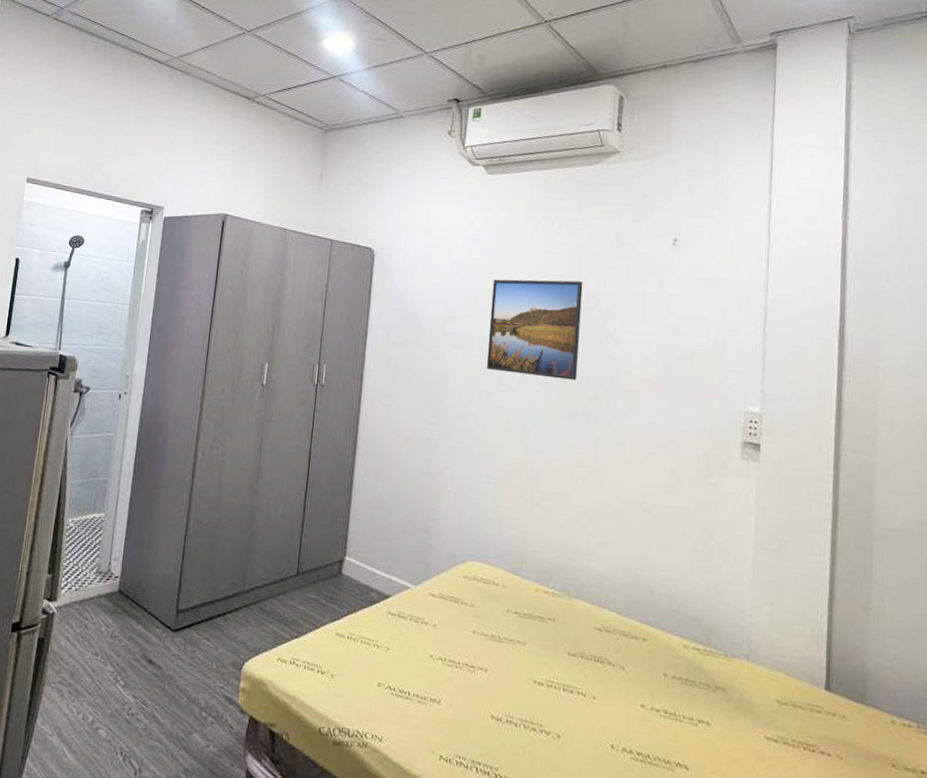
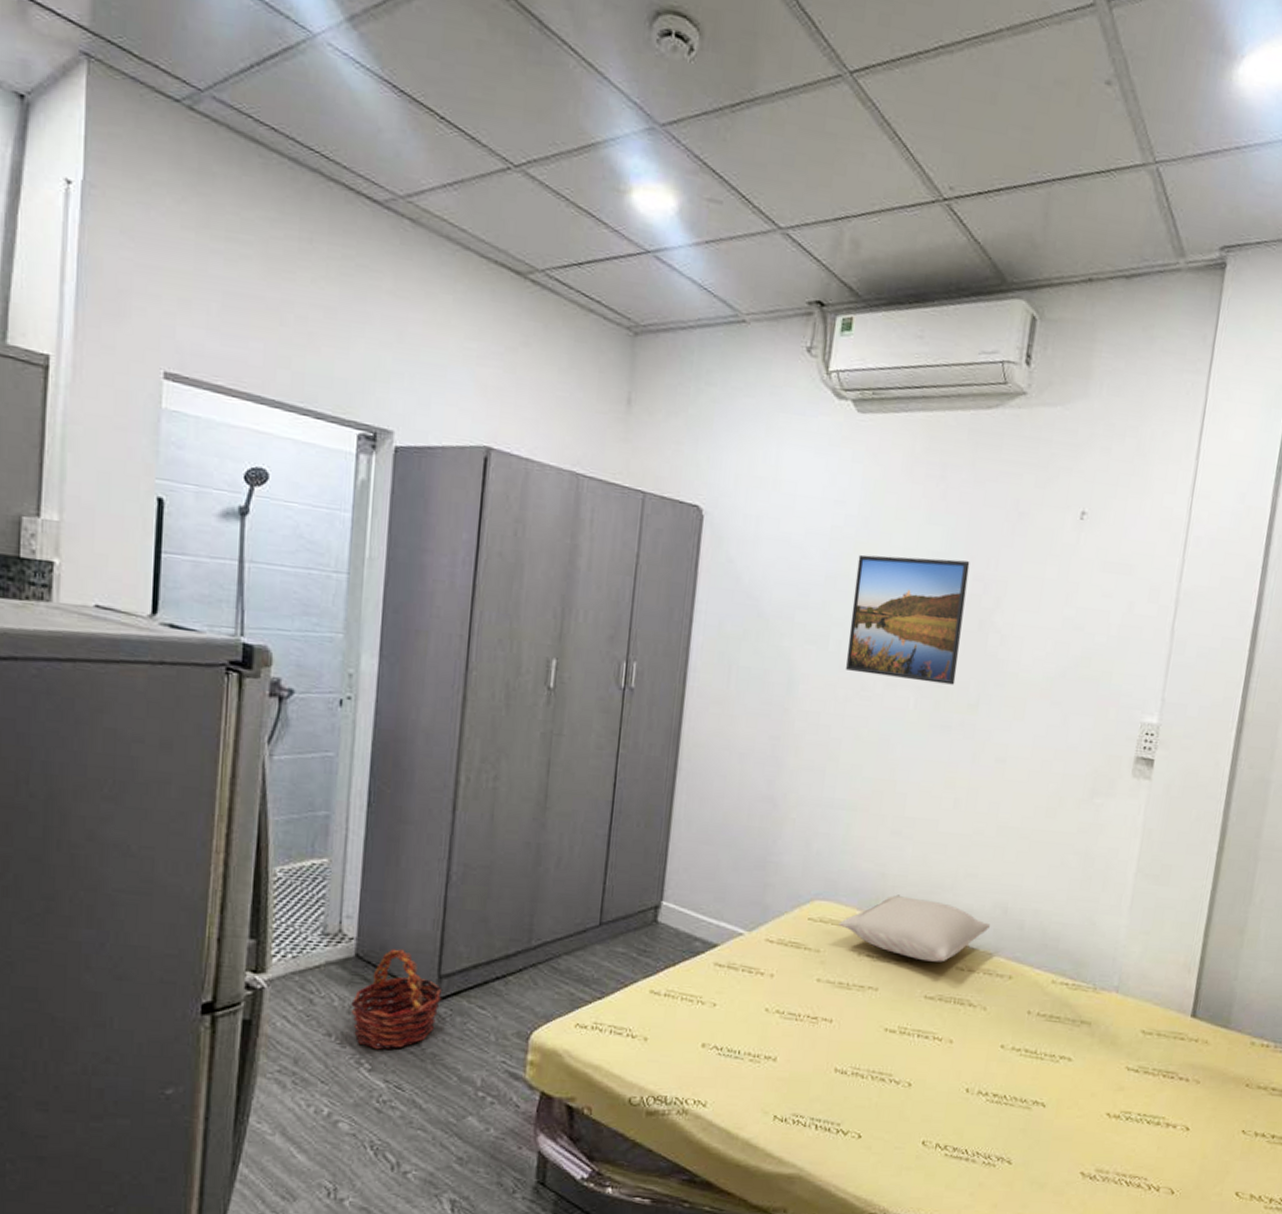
basket: none [113,586,179,670] -> present [350,949,443,1050]
pillow: none [489,558,622,622] -> present [838,894,990,962]

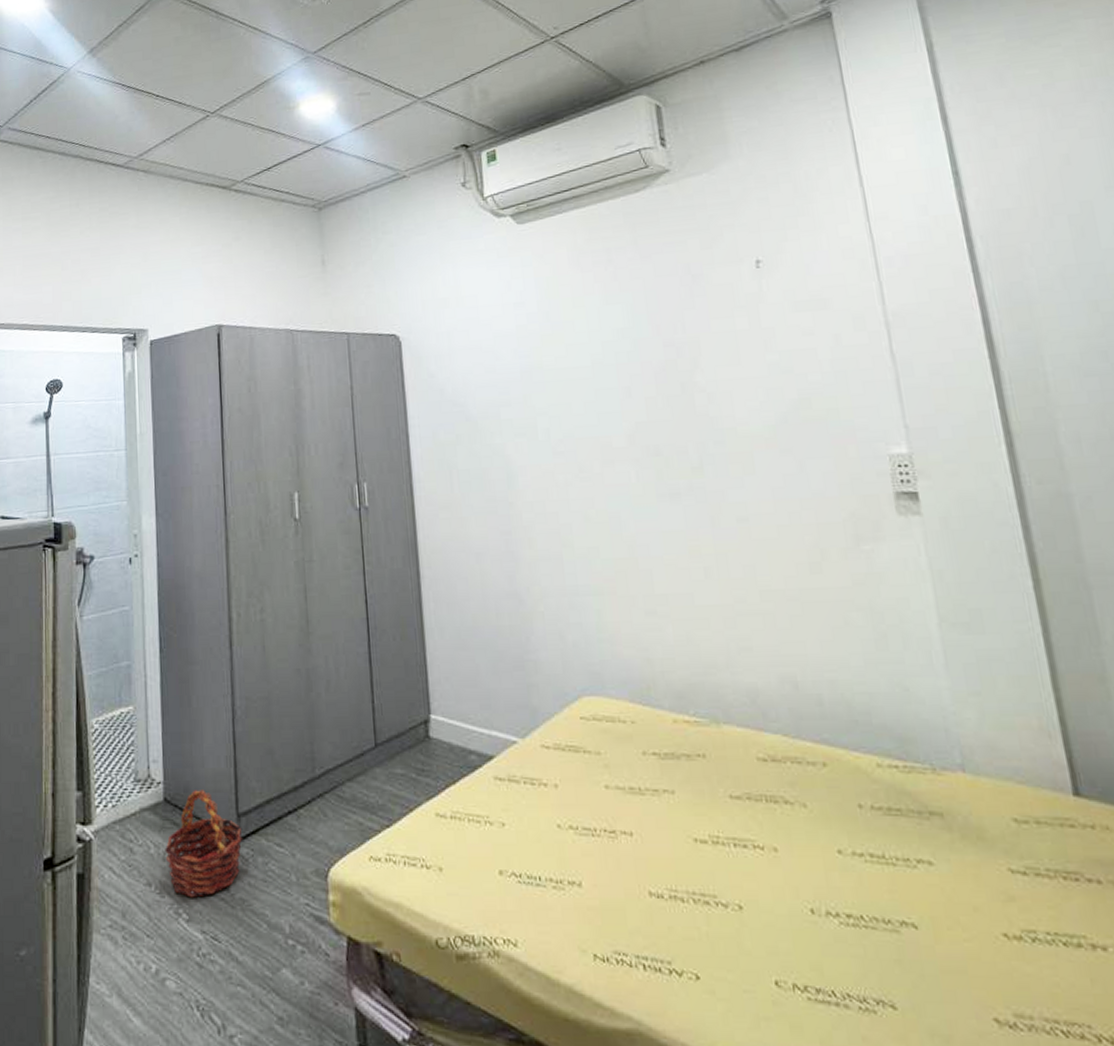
pillow: present [838,894,990,962] -> none [613,680,783,754]
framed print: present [846,554,970,685] -> none [547,330,673,456]

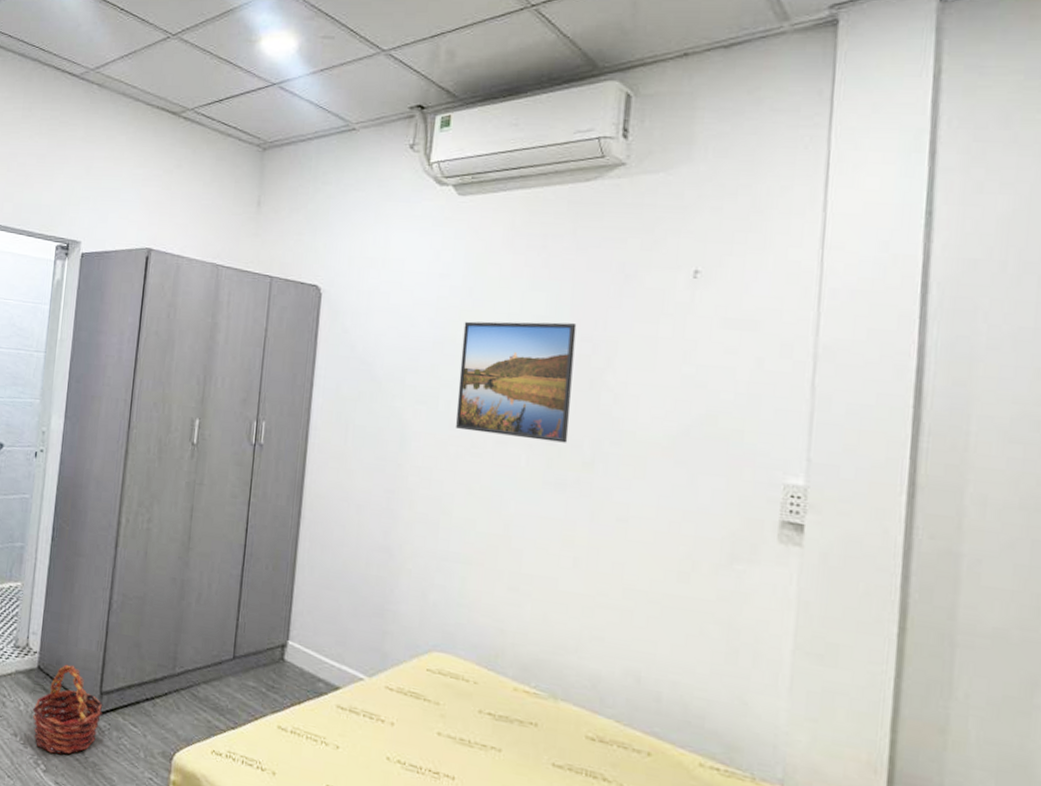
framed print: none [547,330,673,456] -> present [456,321,577,443]

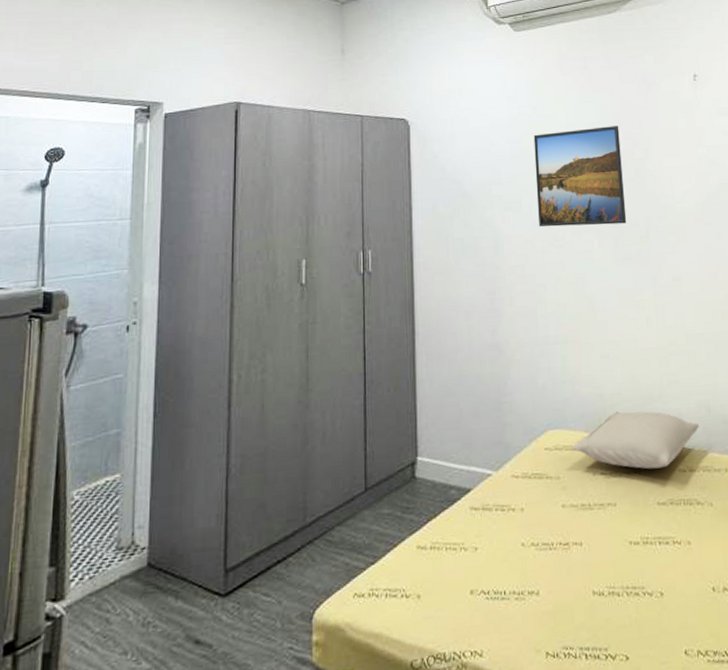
basket: present [32,664,103,754] -> none [145,550,229,660]
pillow: none [457,652,622,729] -> present [571,411,699,470]

